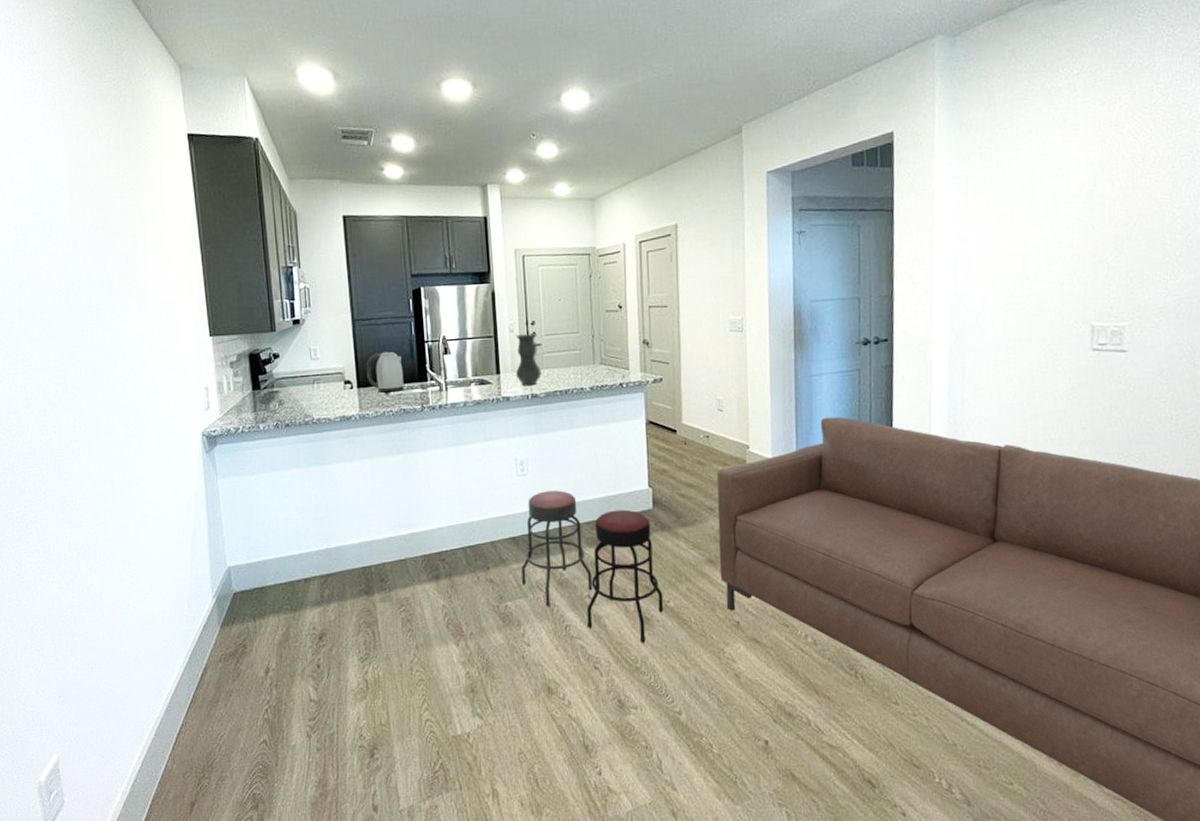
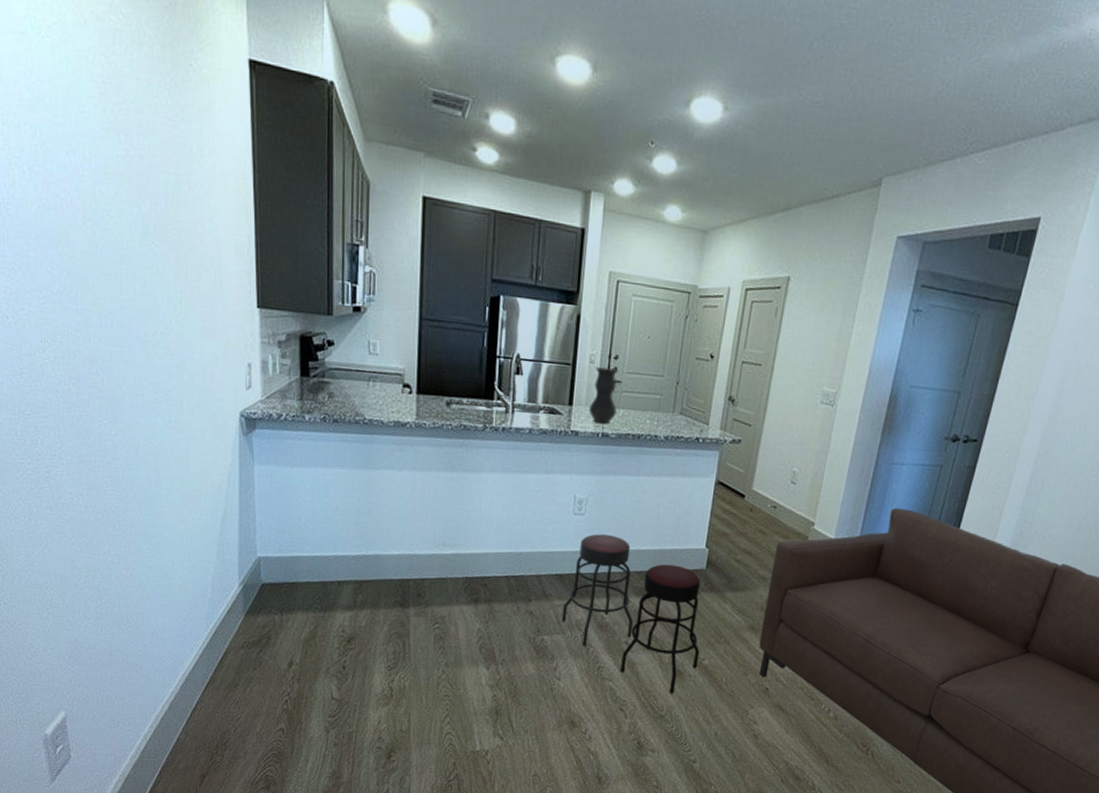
kettle: present [366,351,405,393] -> none [429,360,470,406]

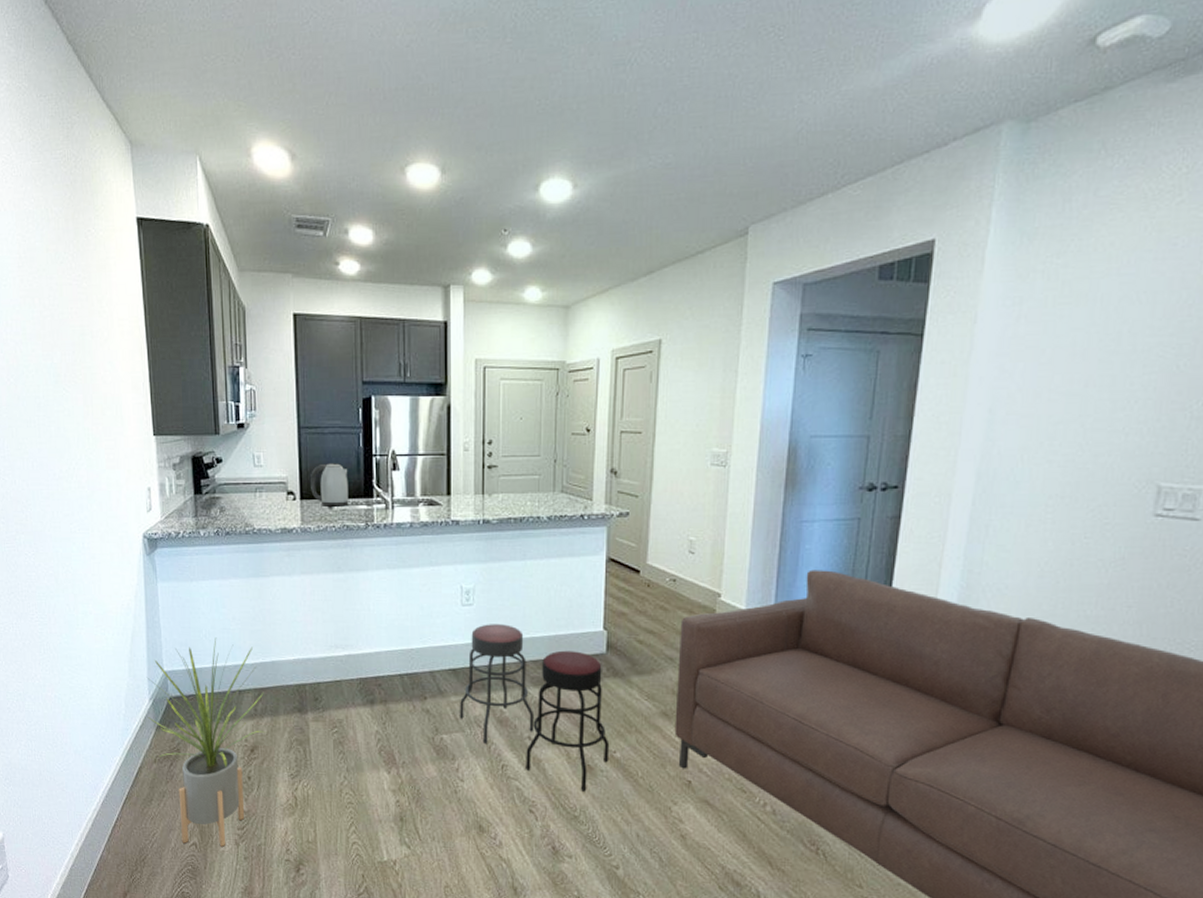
house plant: none [237,526,366,734] -> present [146,637,268,848]
kettle: none [429,360,470,406] -> present [311,463,349,507]
vase: present [588,367,619,425] -> none [467,454,496,511]

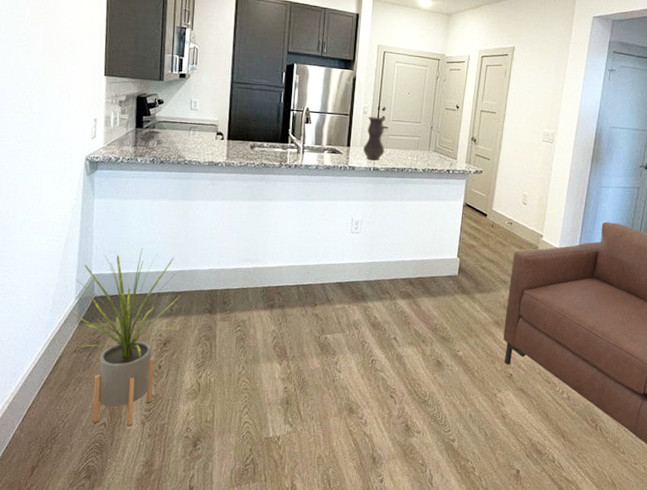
kettle: present [311,463,349,507] -> none [237,113,270,148]
bar stool: present [459,624,610,792] -> none [341,248,455,381]
vase: none [467,454,496,511] -> present [362,116,386,161]

